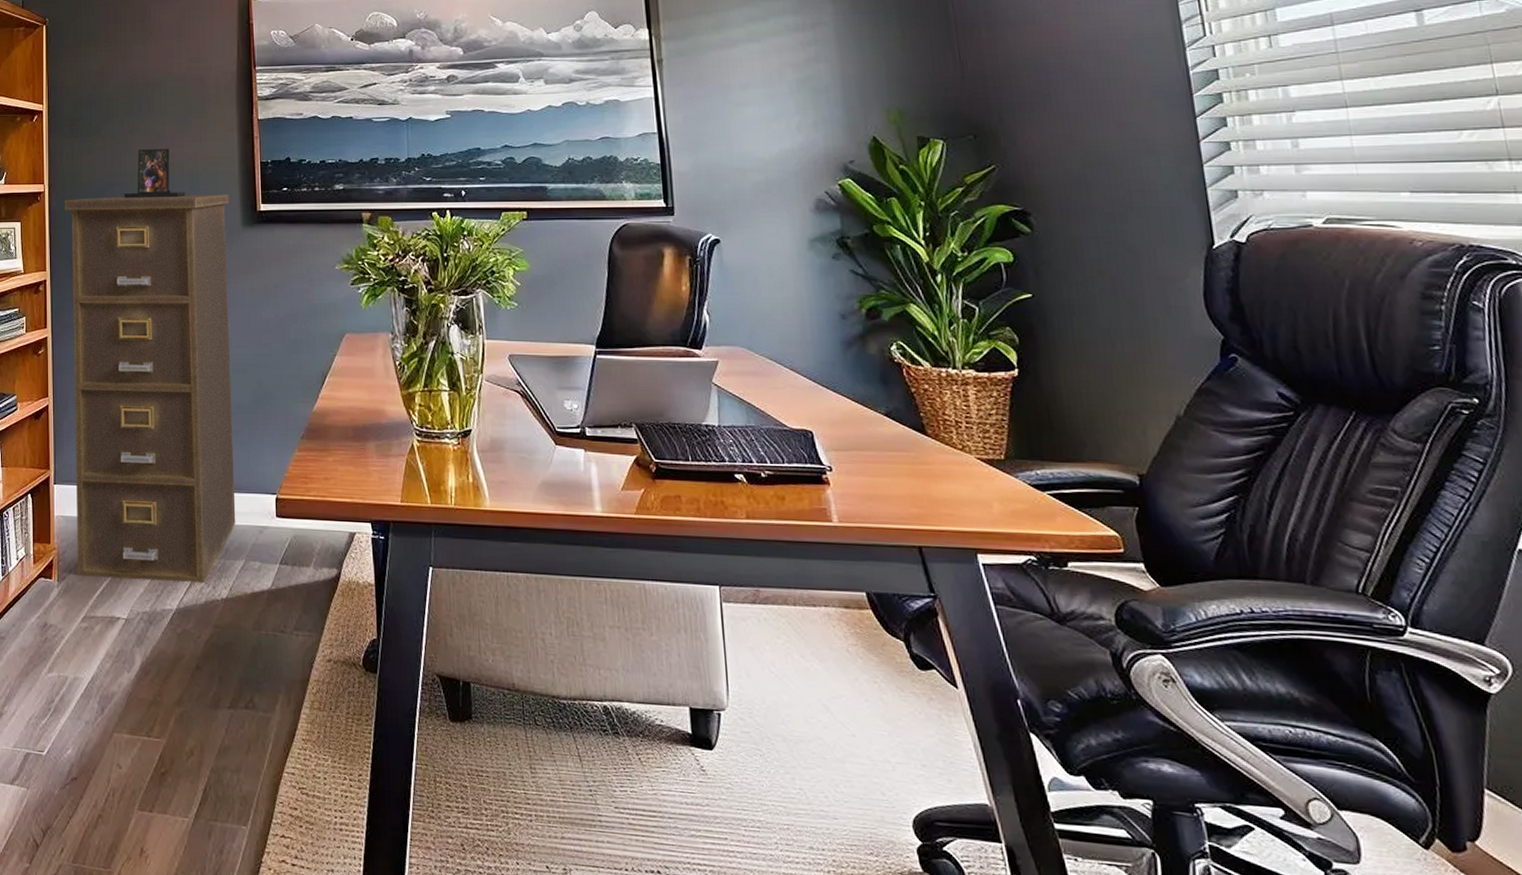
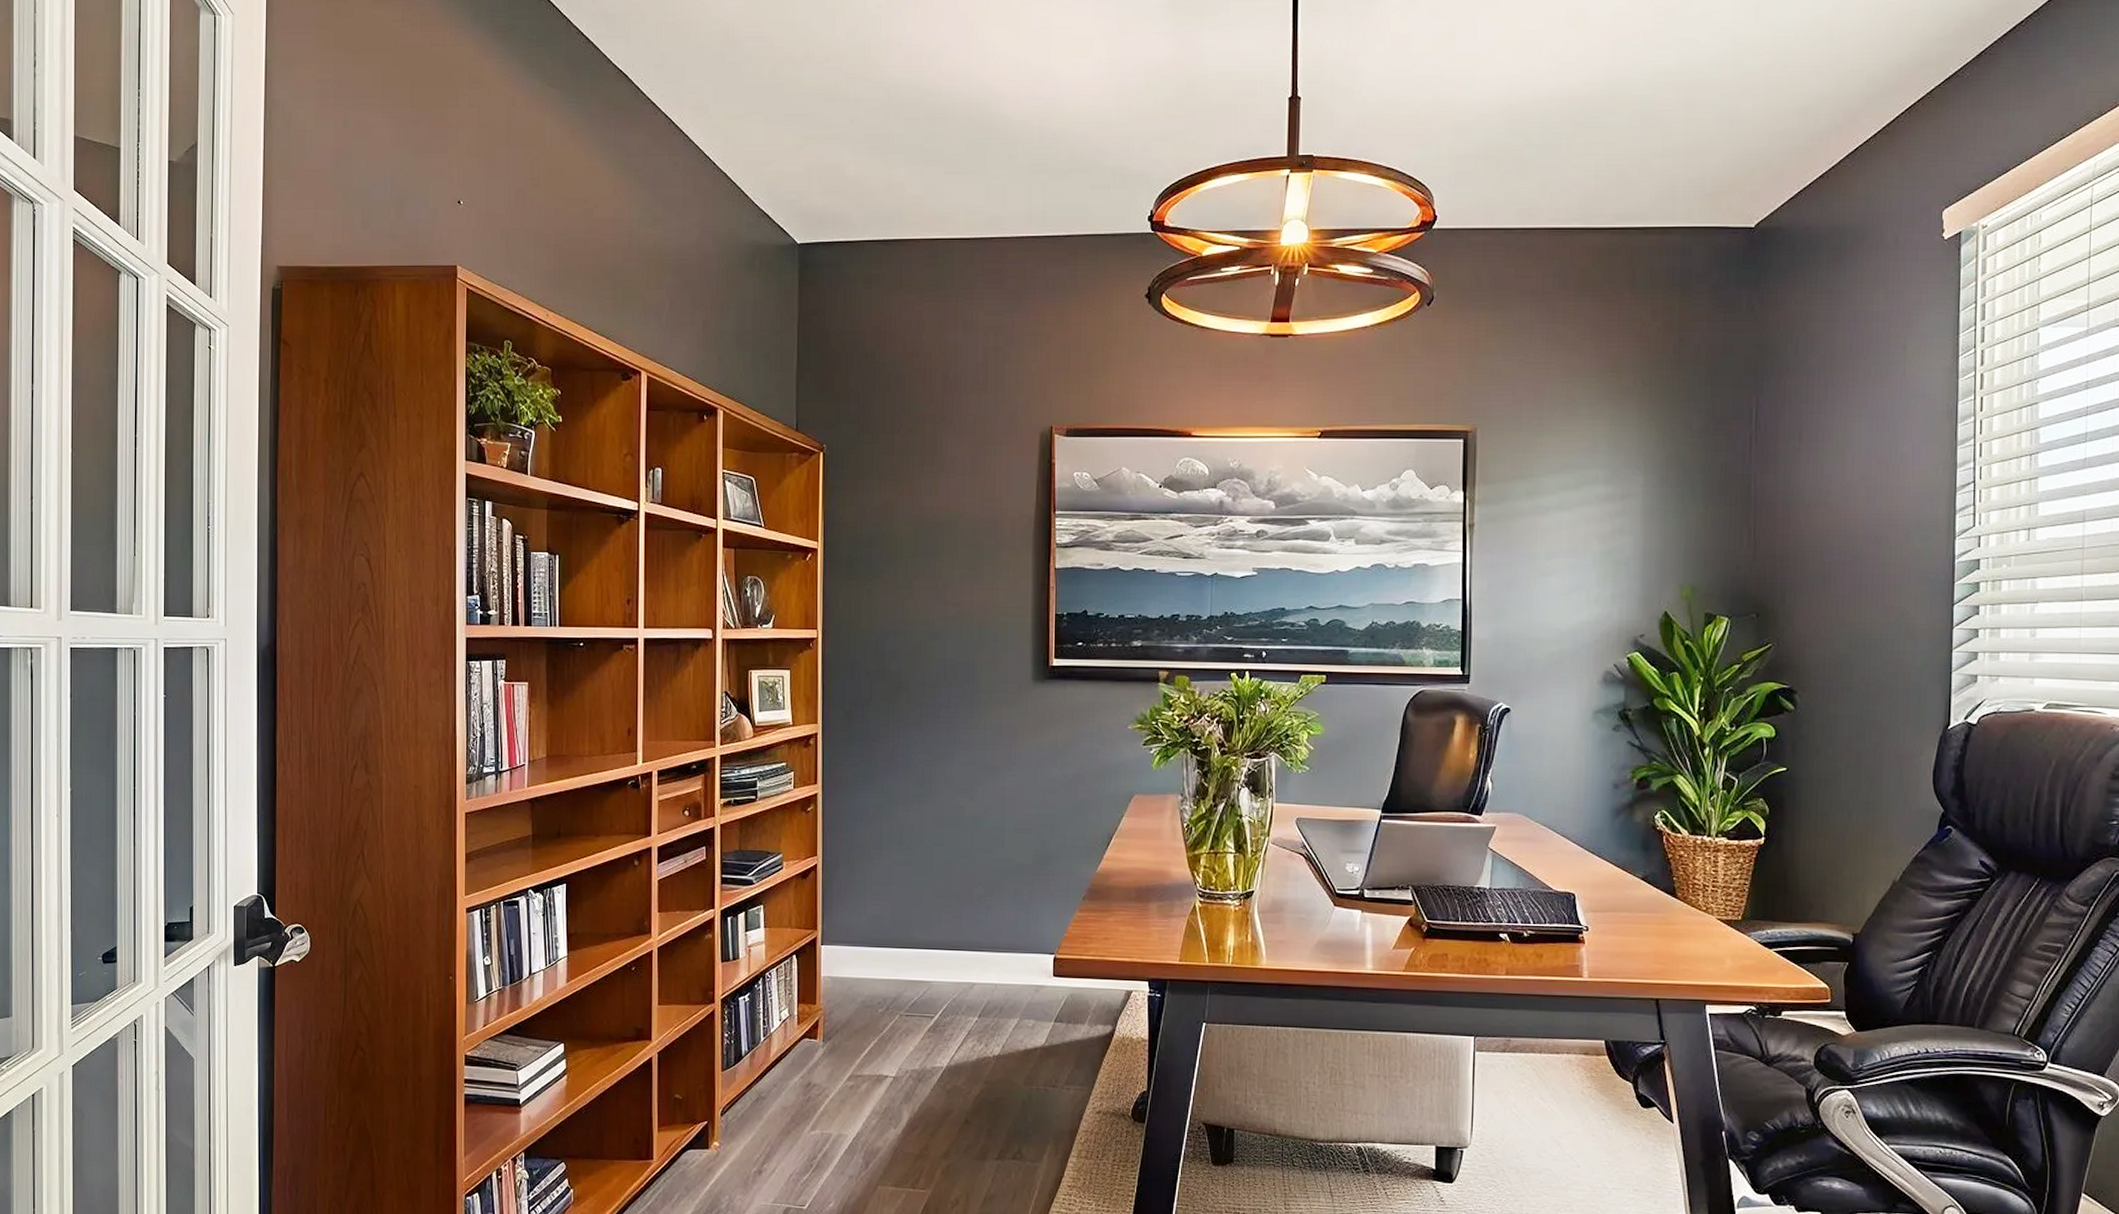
filing cabinet: present [64,194,236,583] -> none [839,645,1021,1041]
photo frame: present [124,148,186,198] -> none [906,595,974,649]

